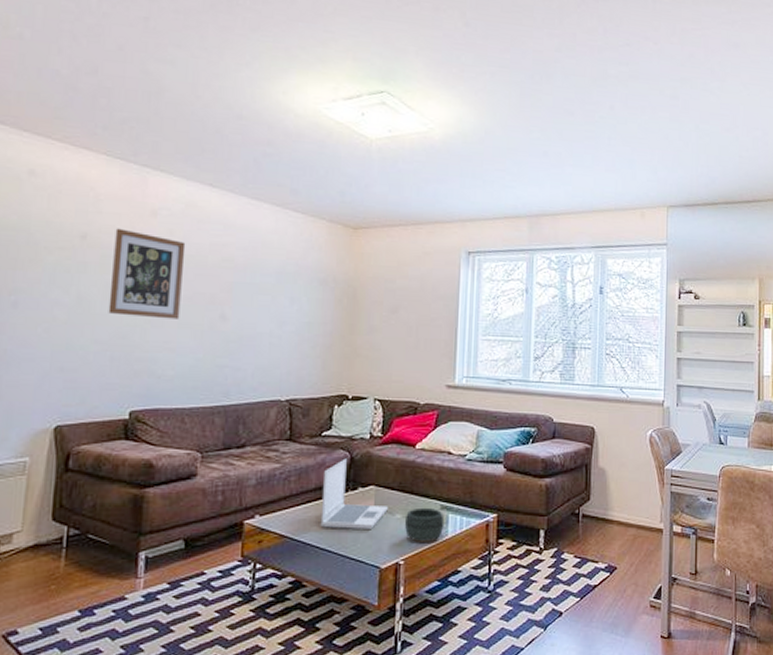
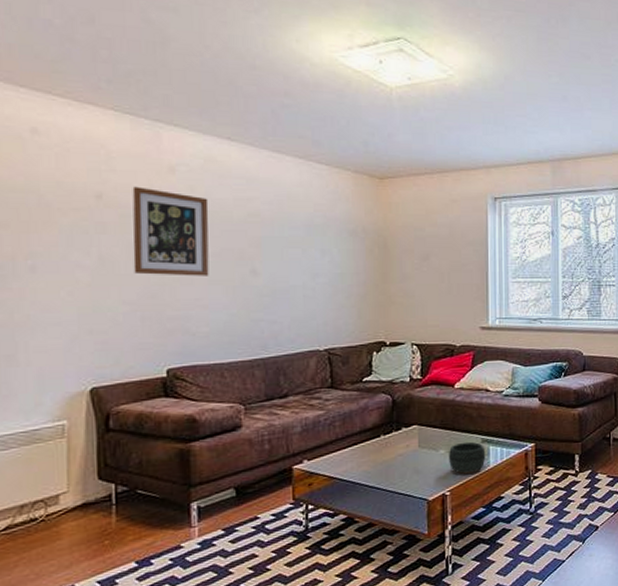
laptop: present [320,458,388,530] -> none [367,401,432,468]

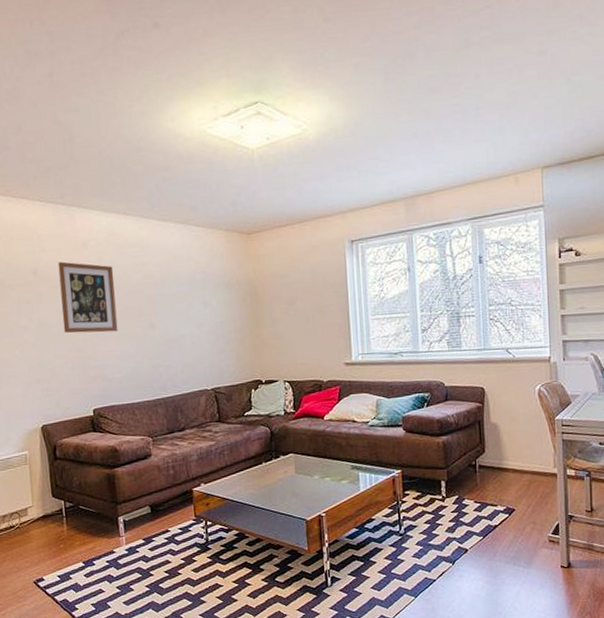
bowl: present [448,441,486,475] -> none [321,468,356,498]

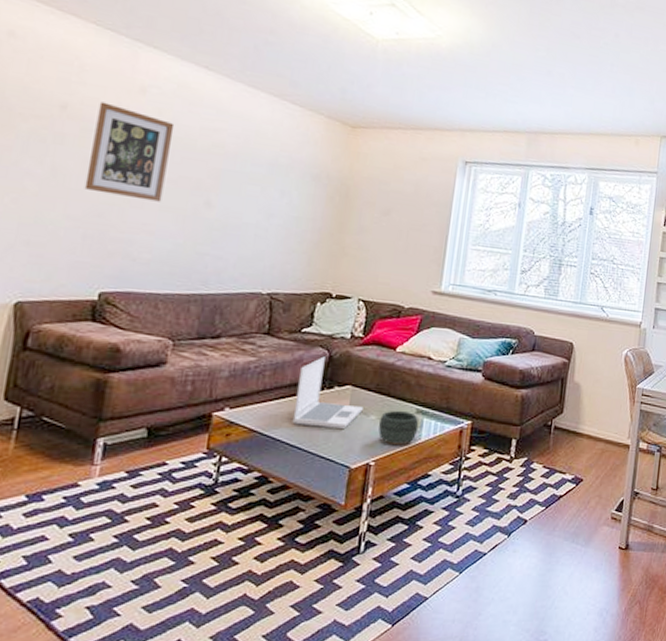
laptop: none [250,433,307,491] -> present [292,356,363,430]
bowl: none [321,468,356,498] -> present [378,410,419,446]

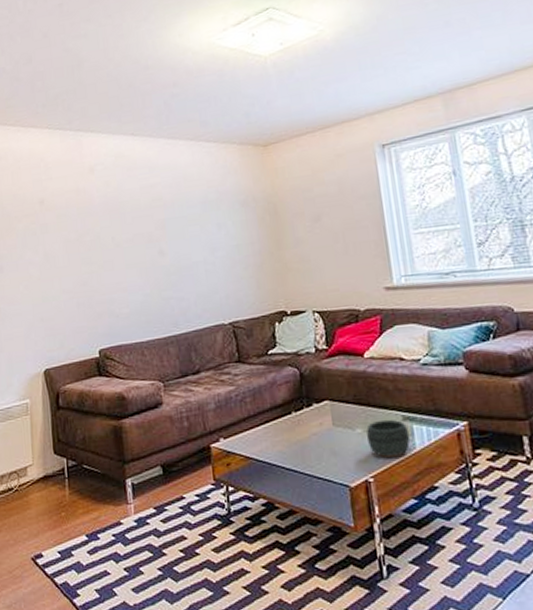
wall art: present [84,102,175,202] -> none [64,189,126,265]
laptop: present [292,356,363,430] -> none [277,375,347,448]

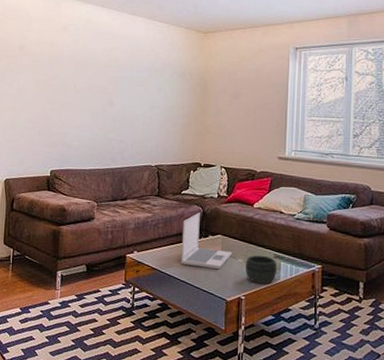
laptop: none [277,375,347,448] -> present [181,212,232,270]

